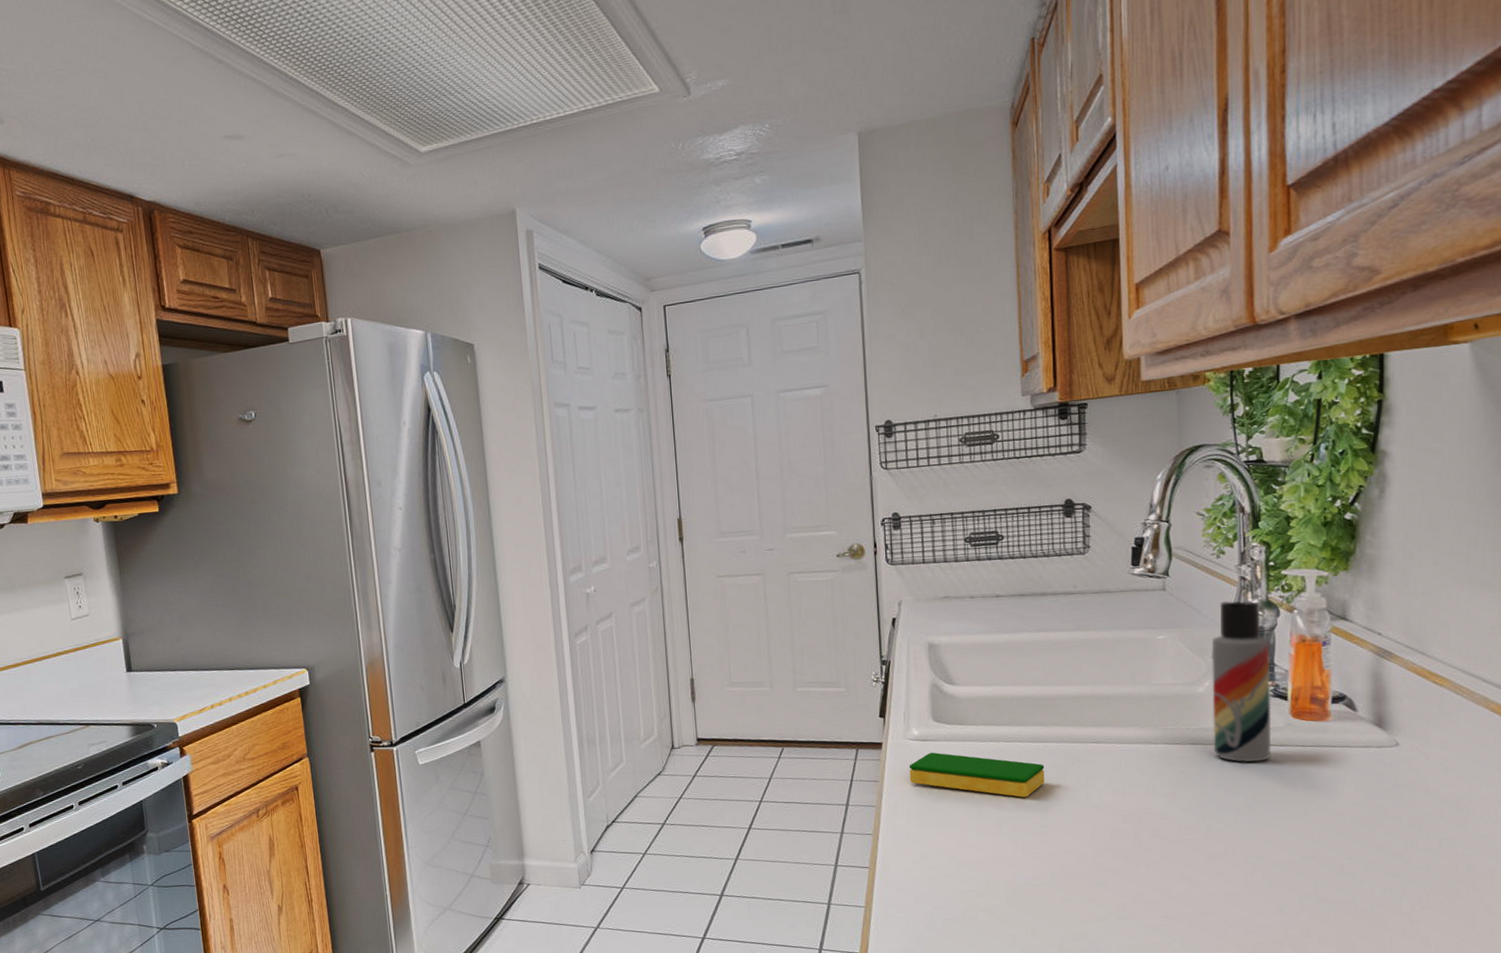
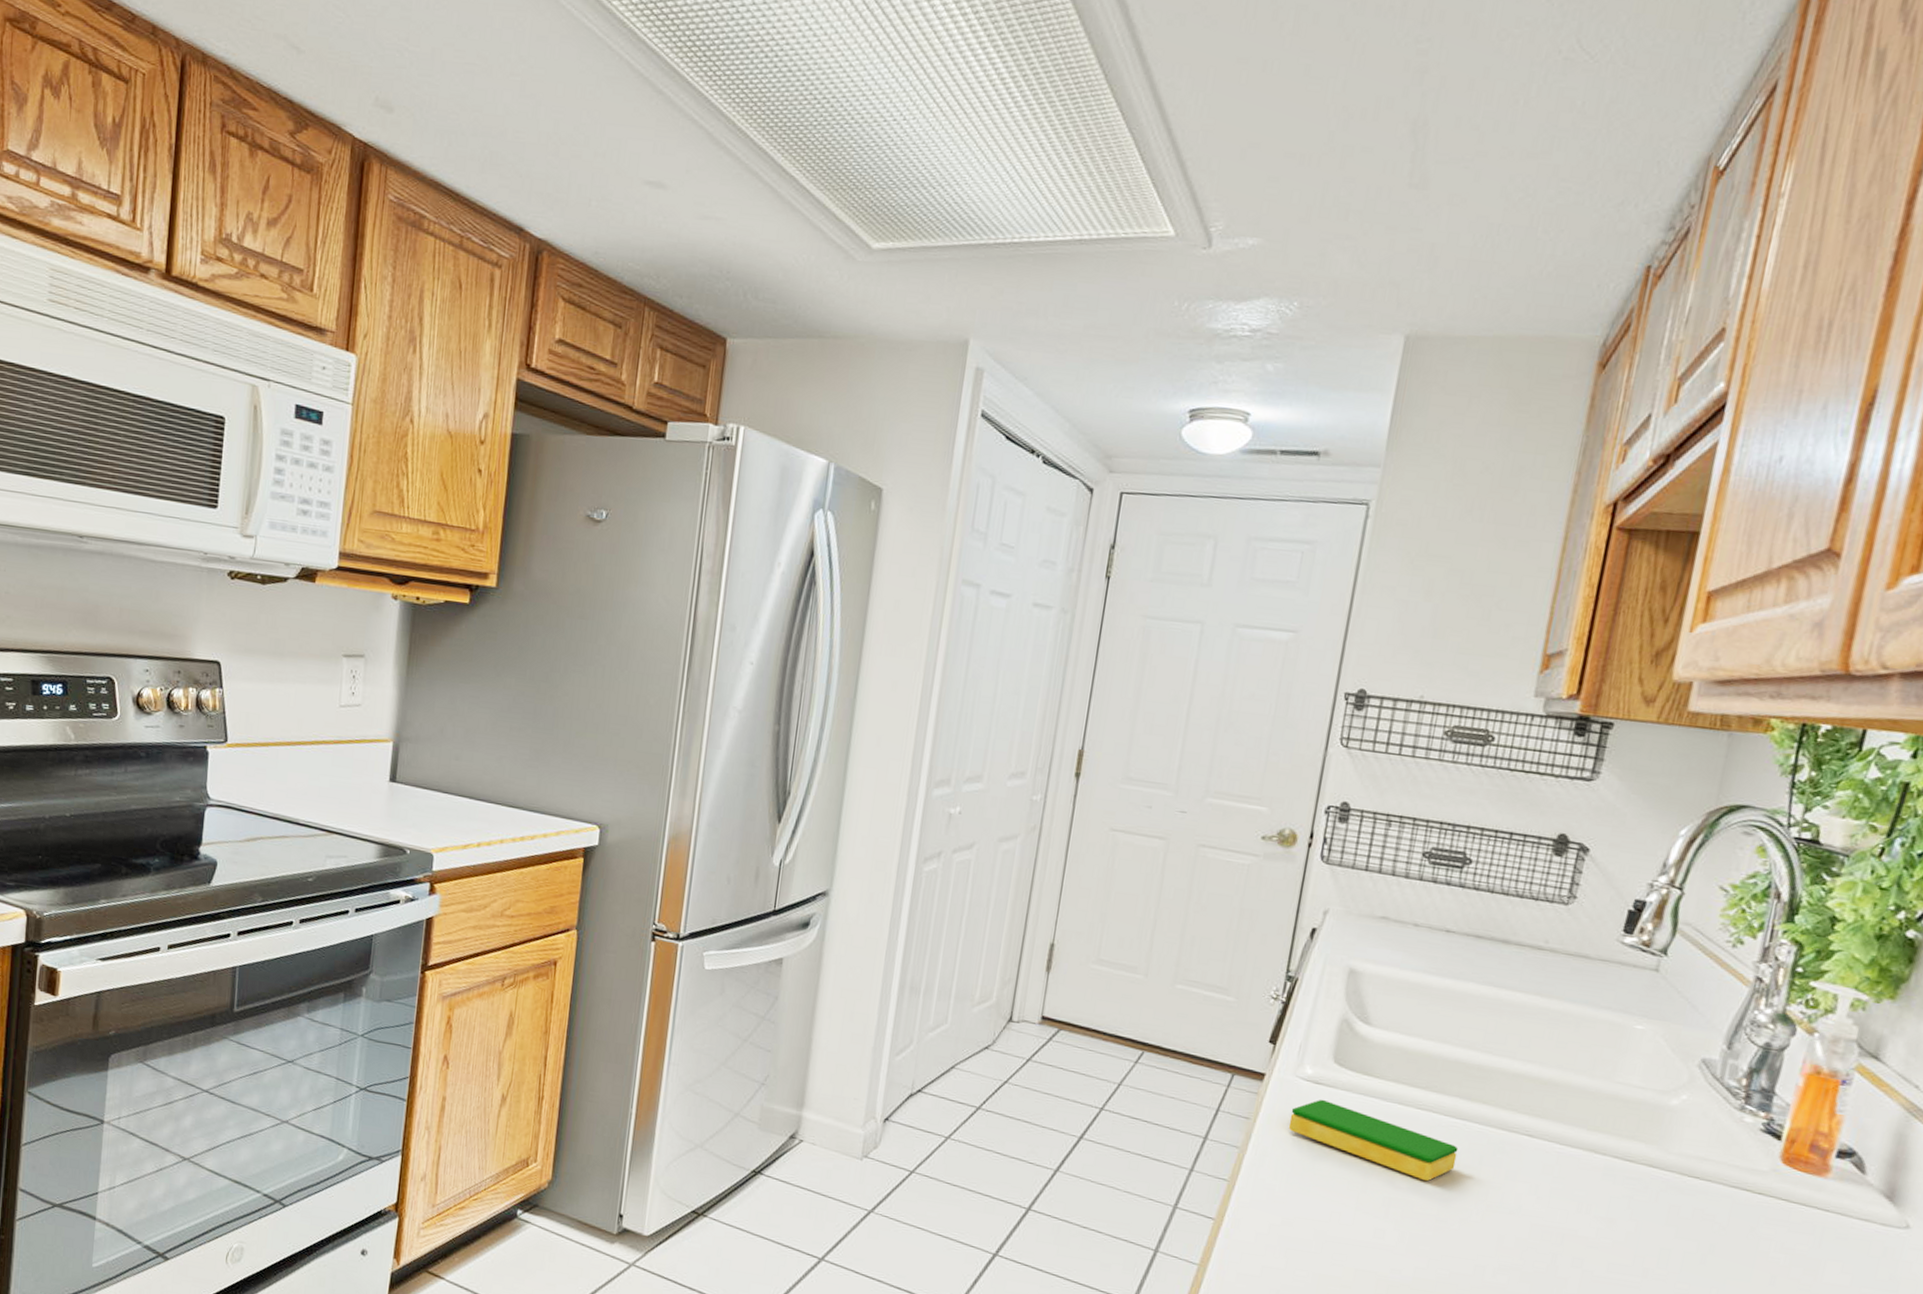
lotion bottle: present [1211,600,1272,763] -> none [1673,1001,1775,1207]

